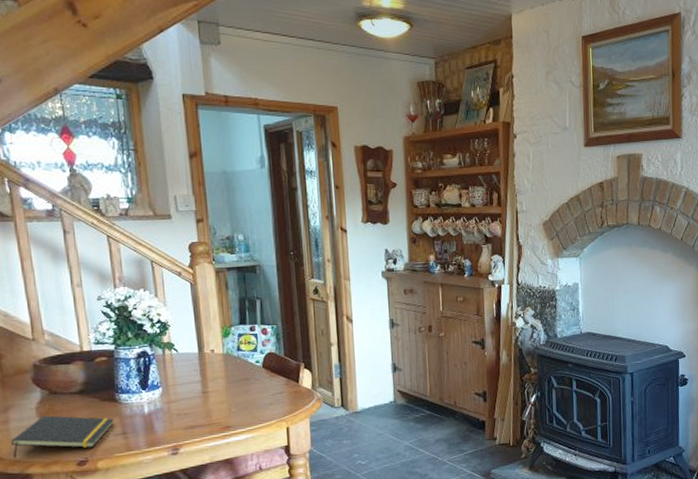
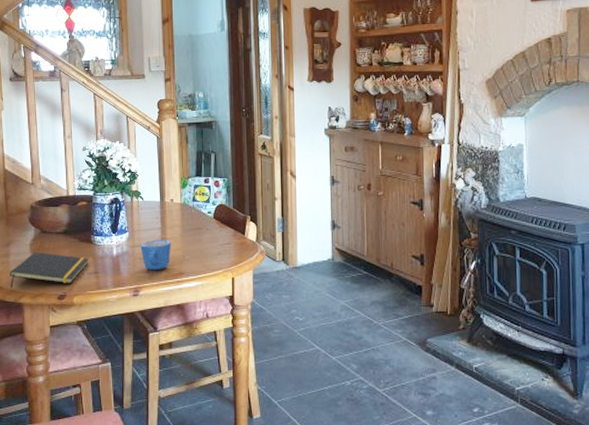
mug: none [177,393,215,426] -> present [140,239,172,270]

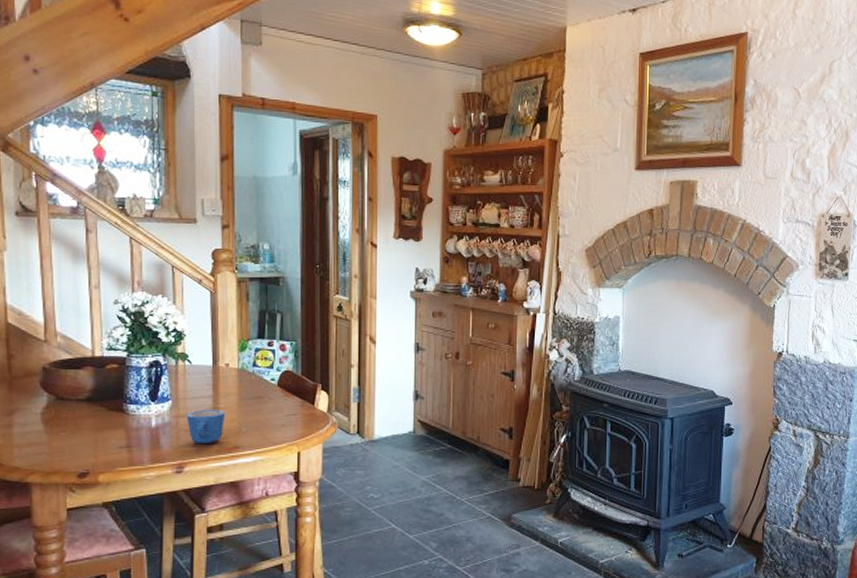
notepad: present [9,252,89,289] -> none [12,422,119,466]

